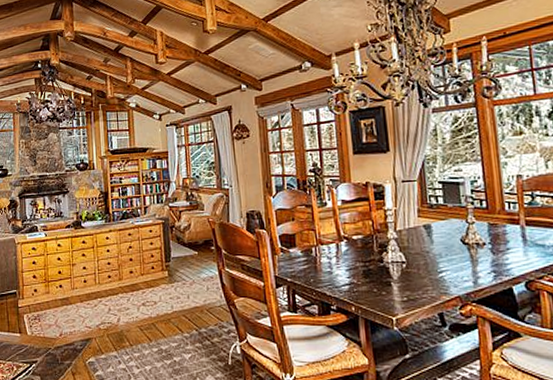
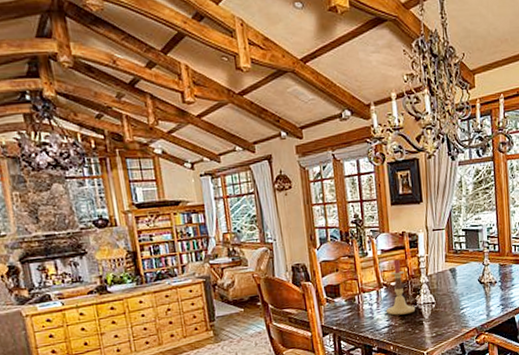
candlestick: none [347,211,382,273] -> present [387,259,416,316]

